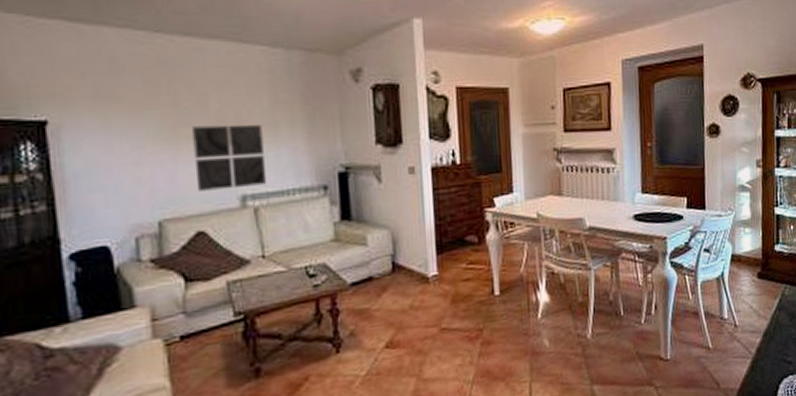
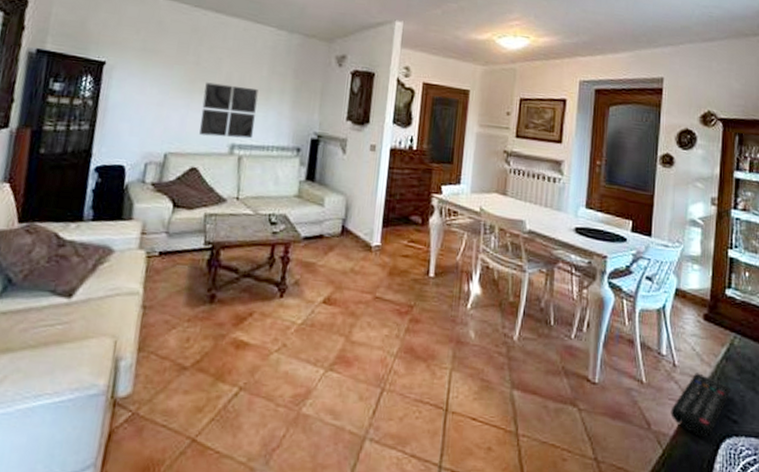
remote control: none [736,327,785,384] -> present [670,372,731,438]

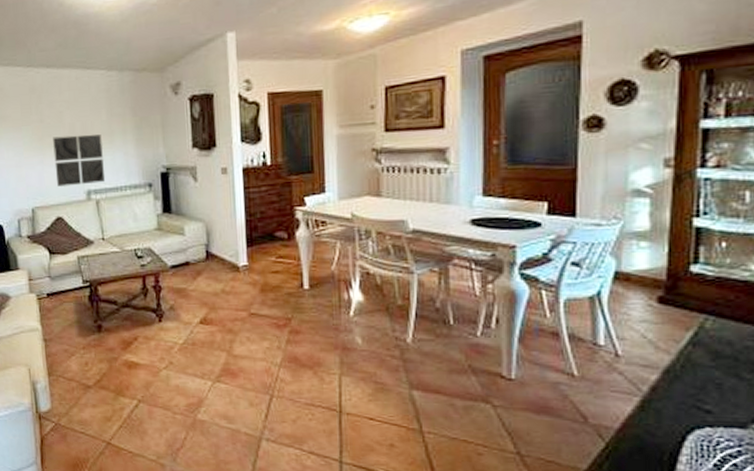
remote control: present [670,372,731,438] -> none [614,362,702,430]

